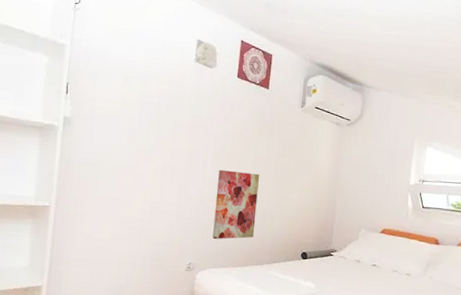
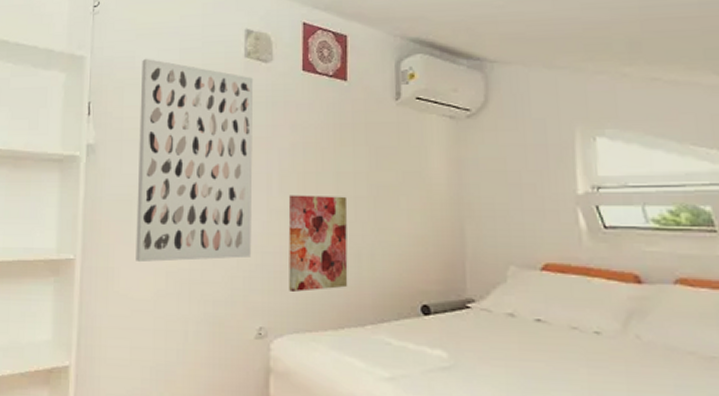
wall art: none [99,52,200,213] -> present [136,58,254,262]

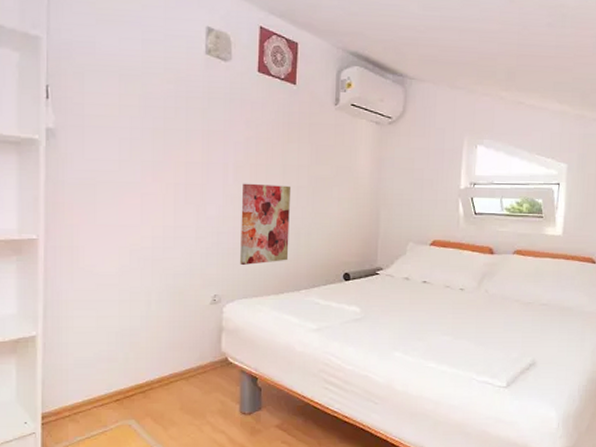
wall art: present [136,58,254,262] -> none [100,45,213,241]

